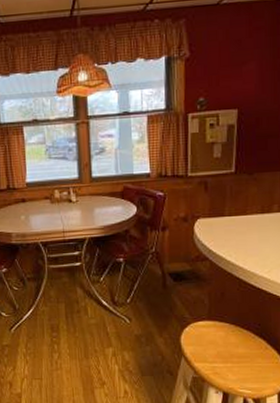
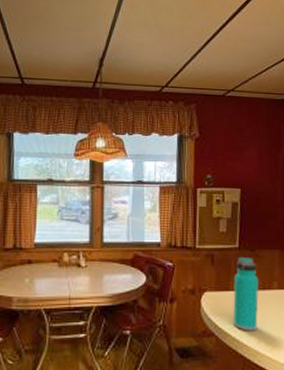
water bottle: none [227,181,257,255] -> present [232,257,259,331]

